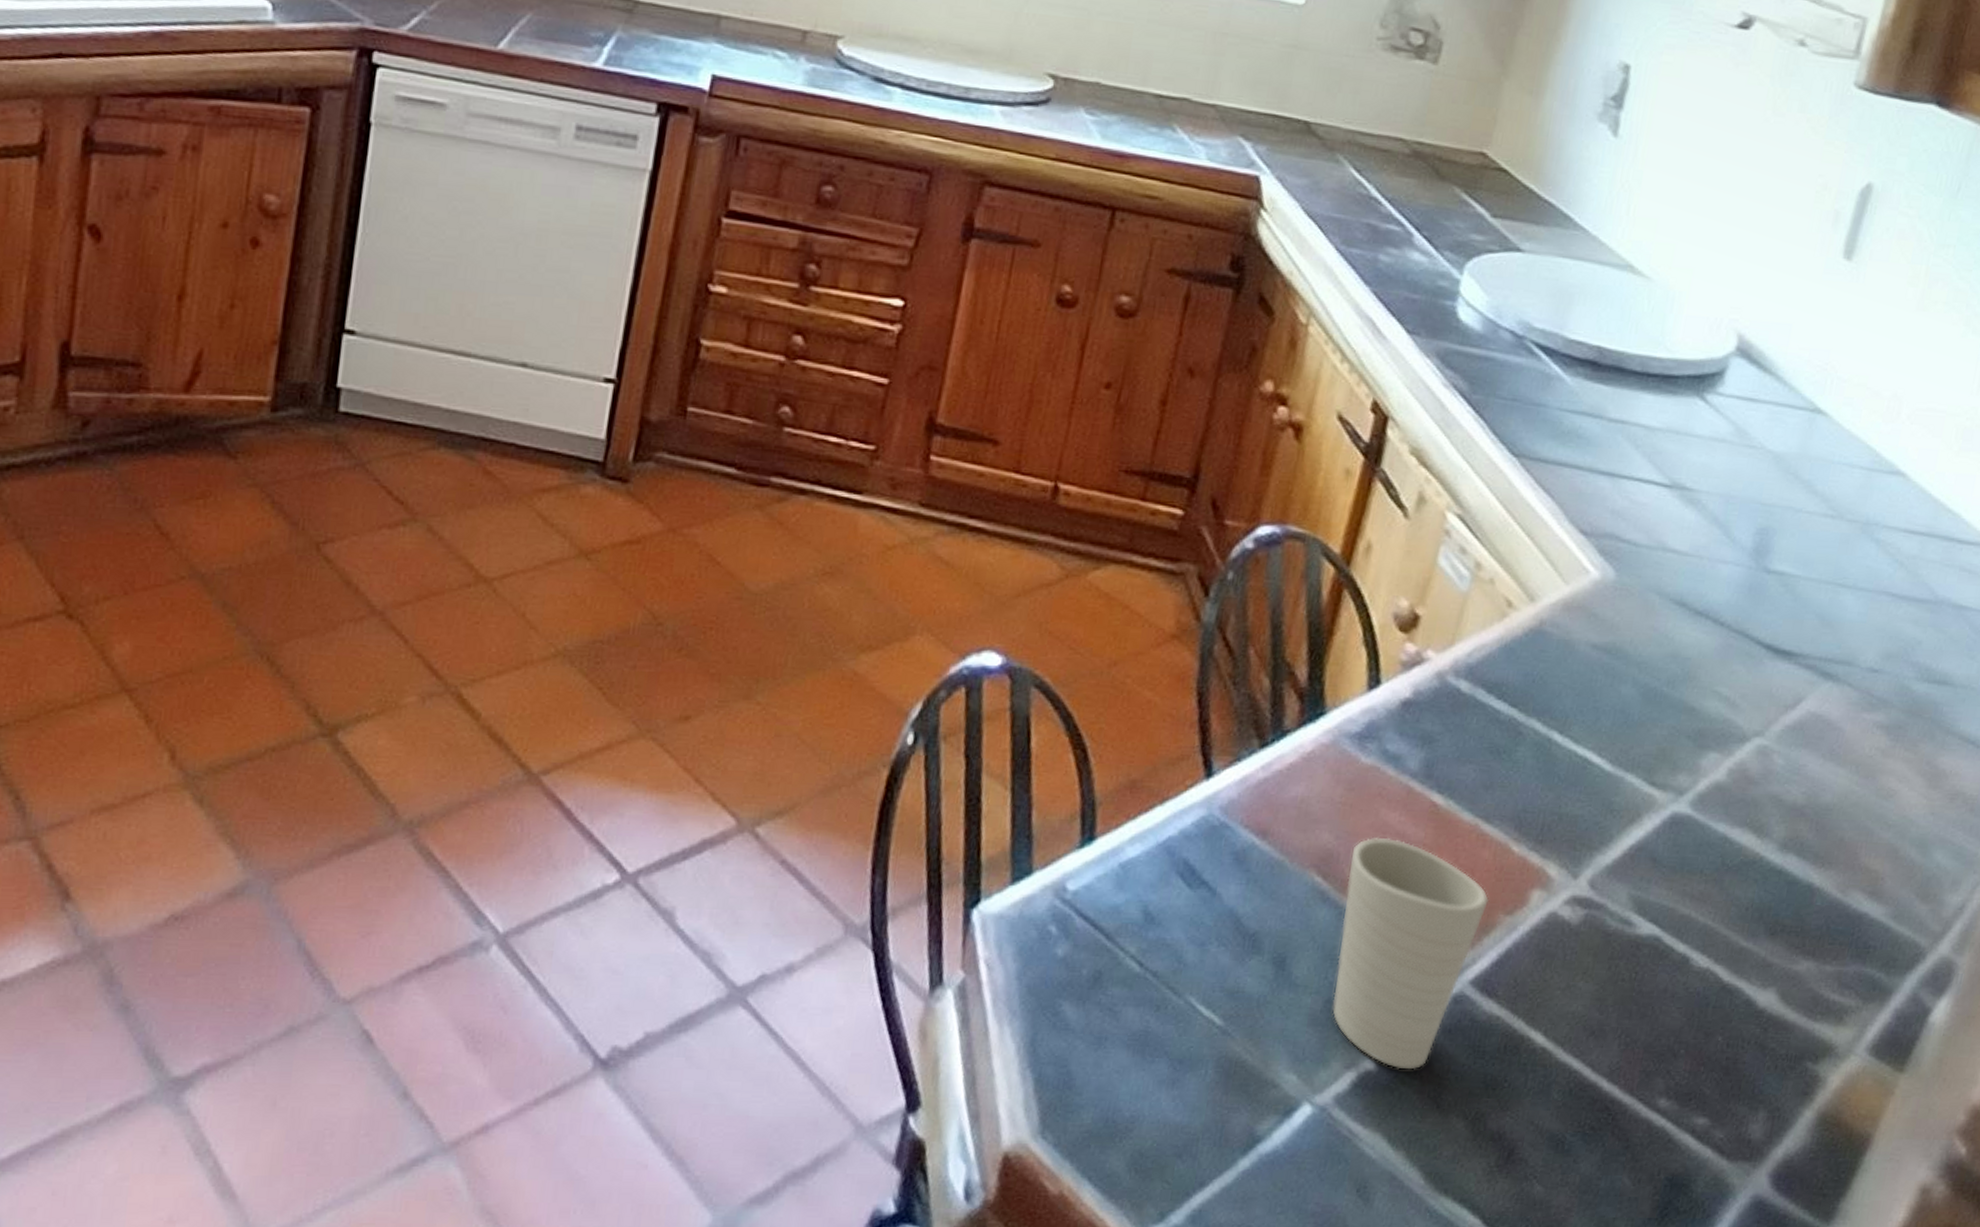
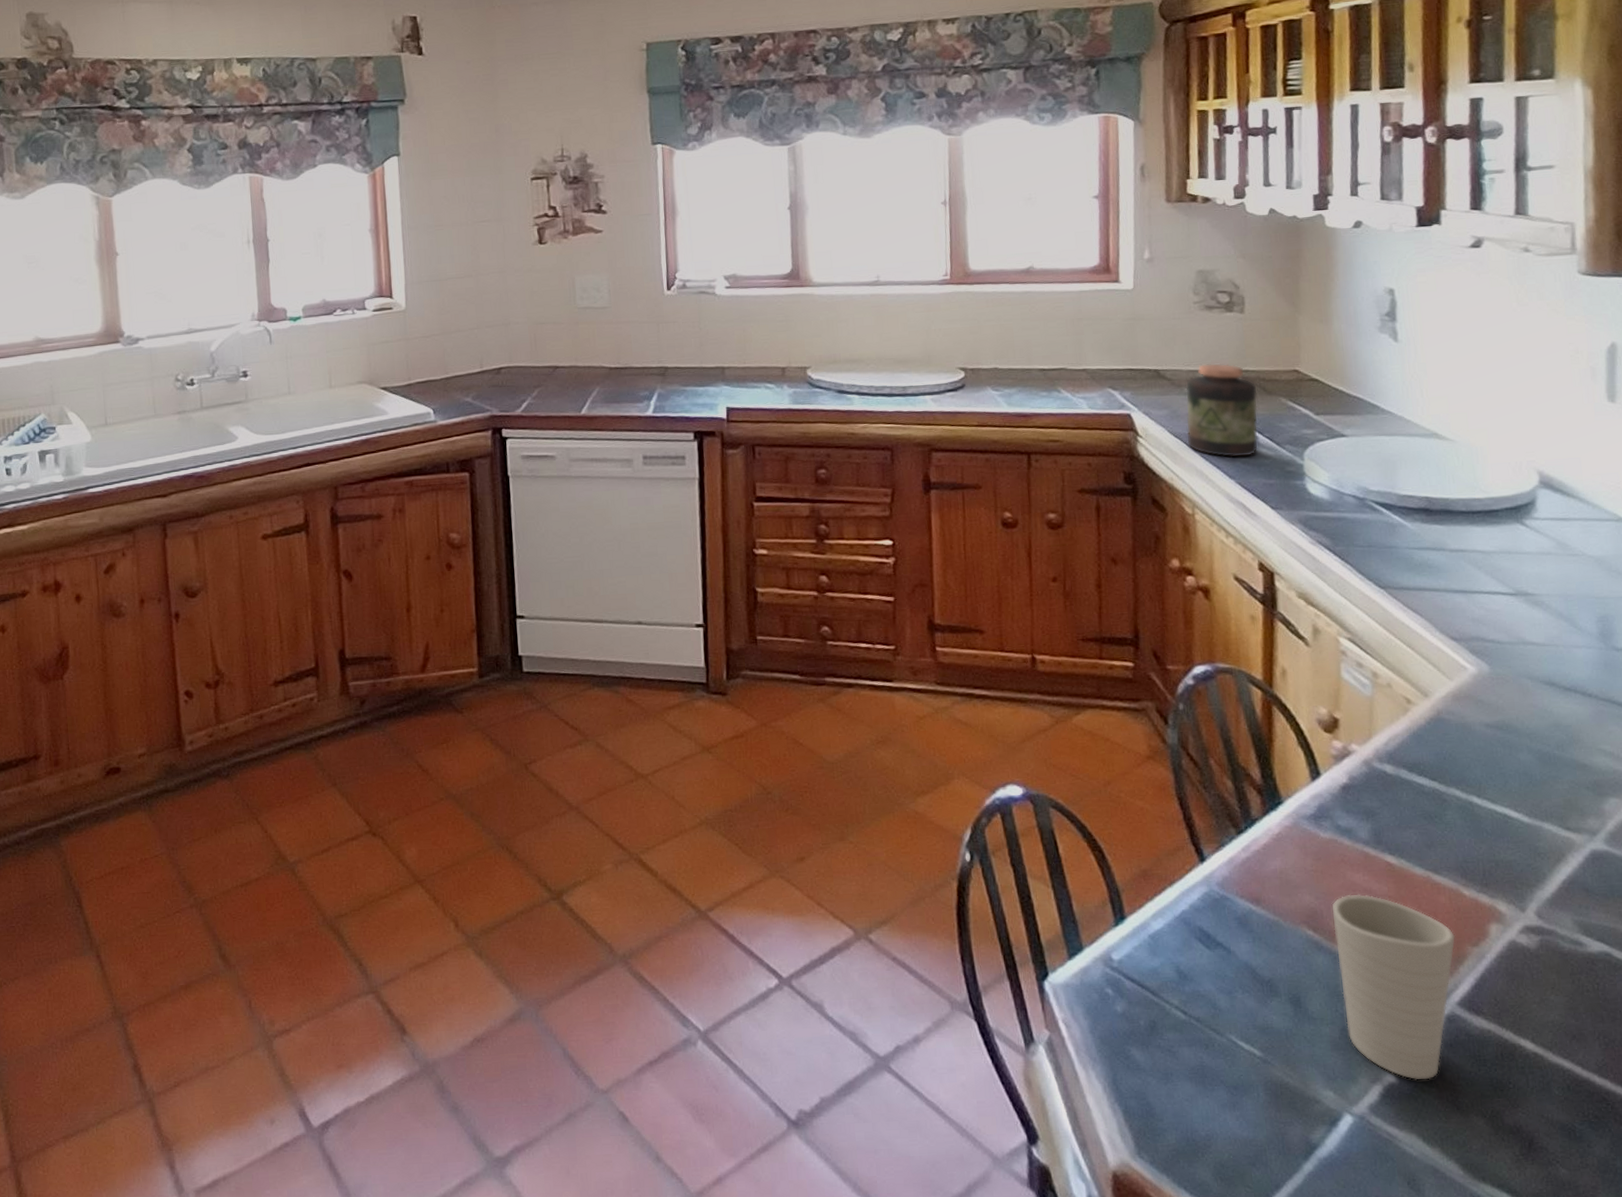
jar: none [1322,124,1429,259] -> present [1186,363,1258,458]

